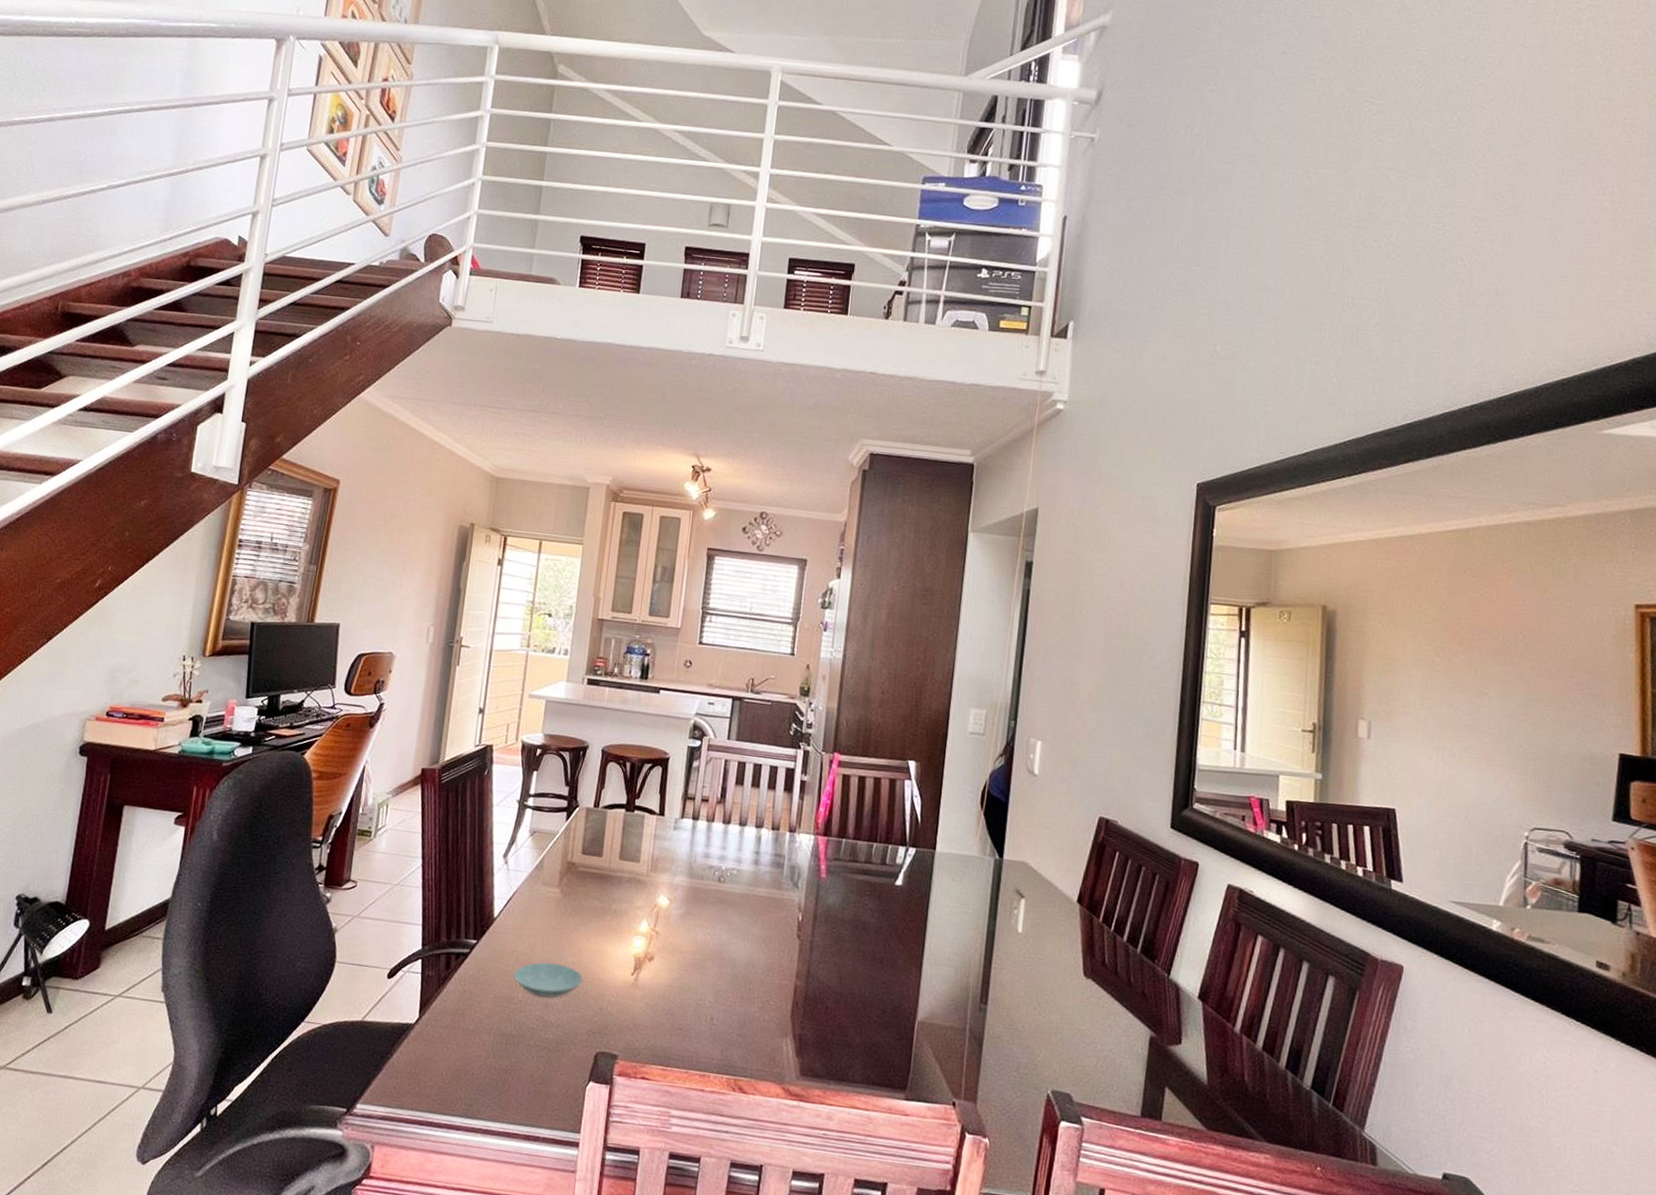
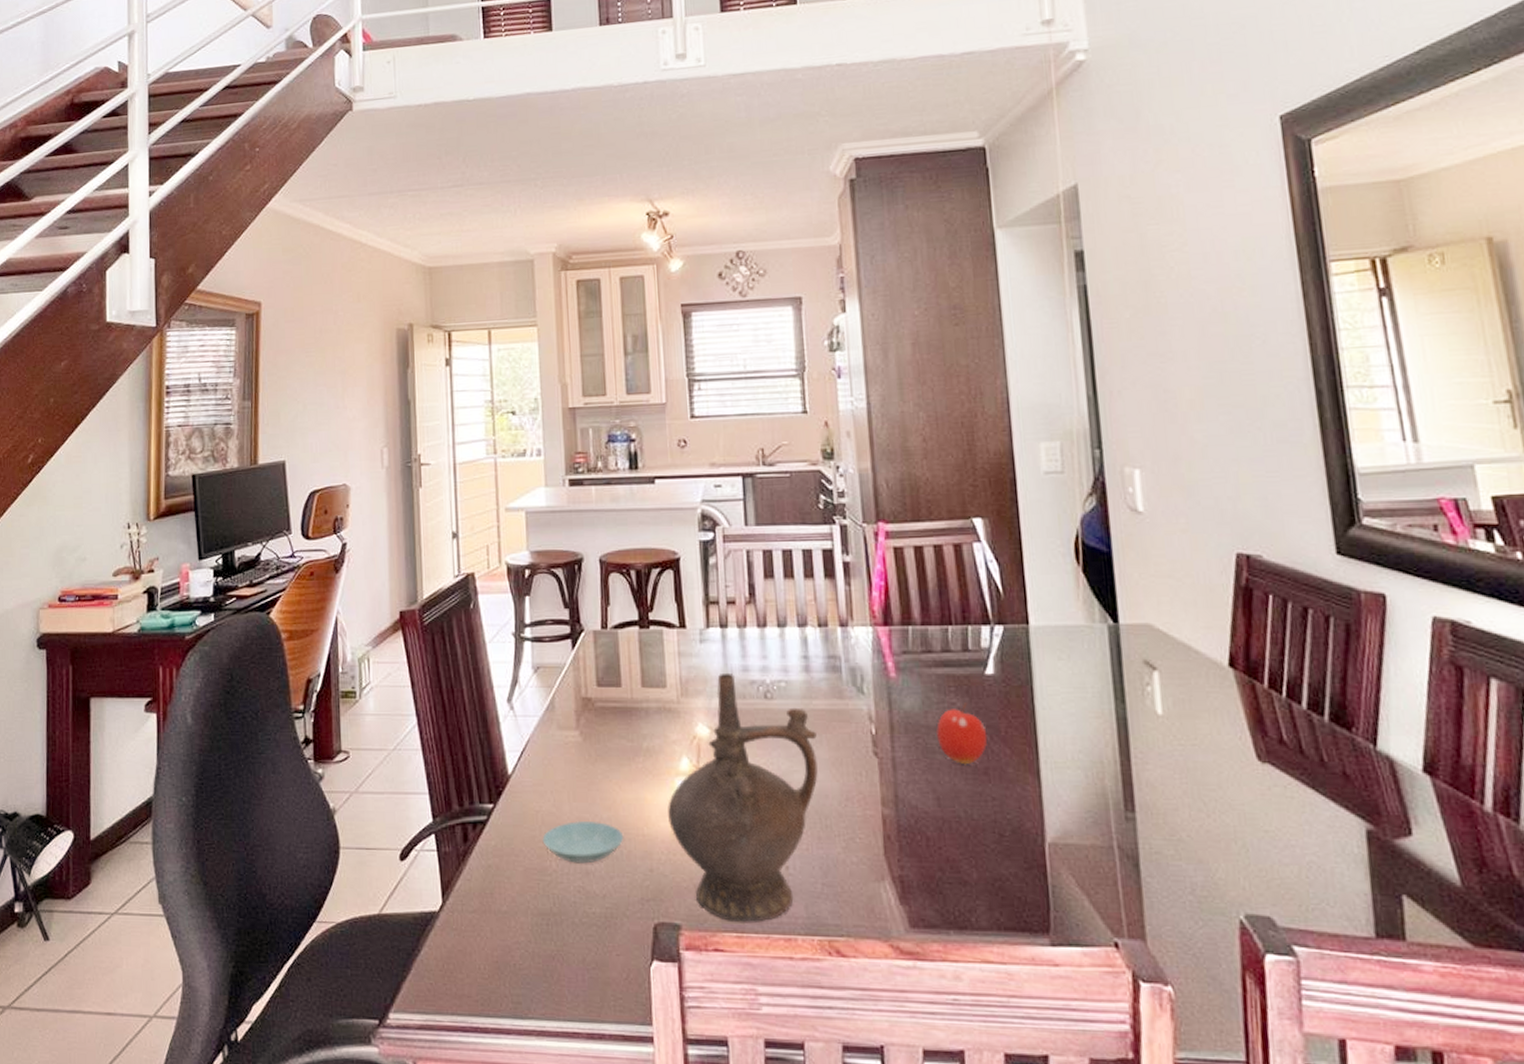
ceremonial vessel: none [622,856,755,1059] -> present [668,672,818,922]
fruit: none [849,905,888,954] -> present [936,703,988,765]

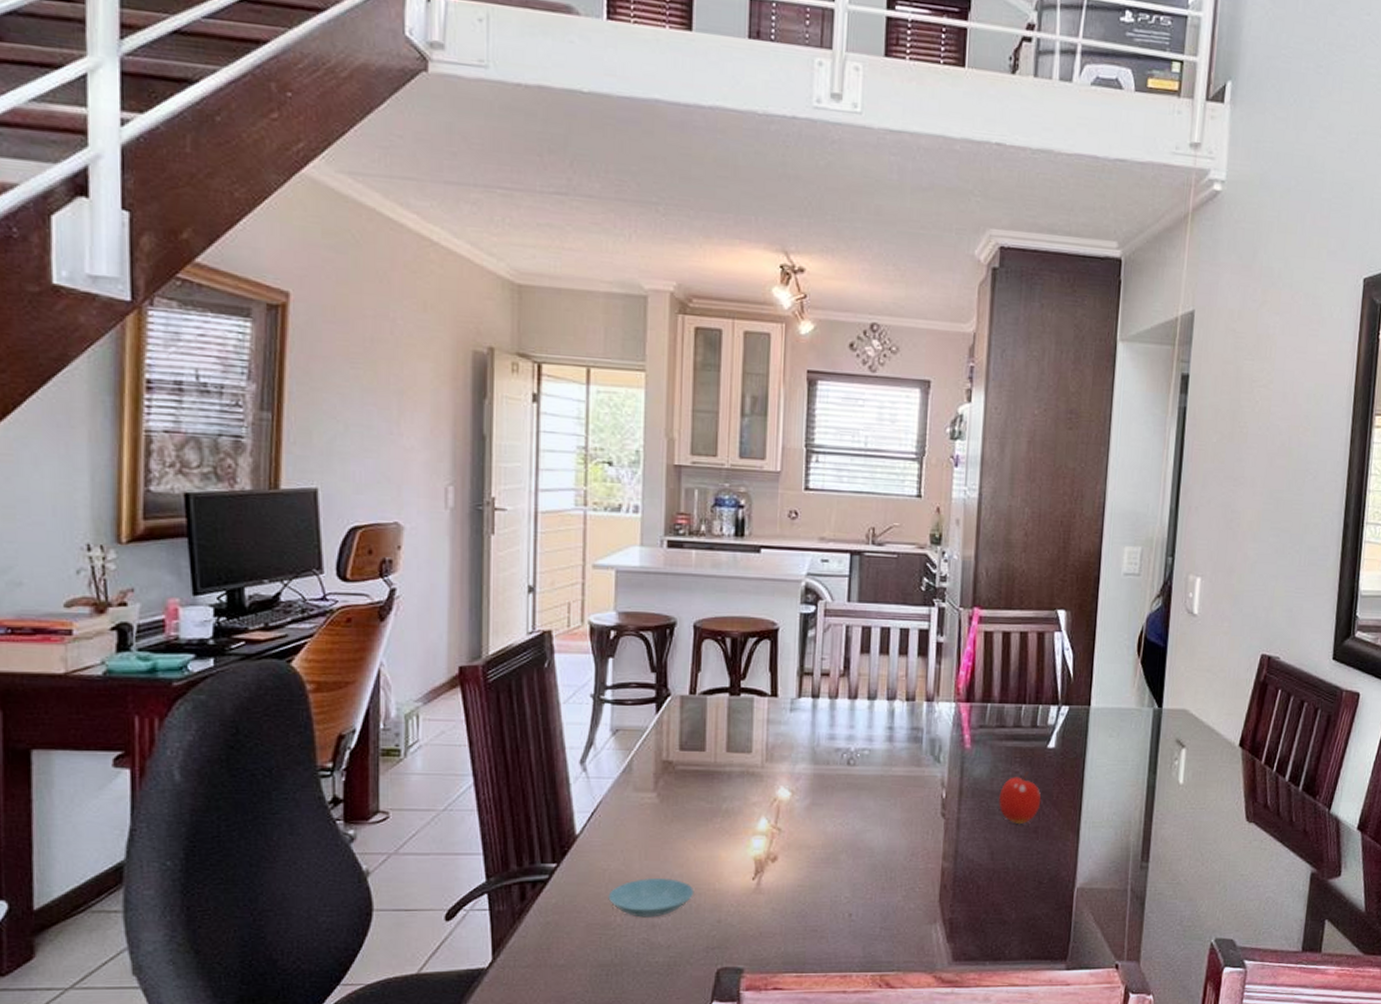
ceremonial vessel: present [668,672,818,922] -> none [741,740,892,963]

